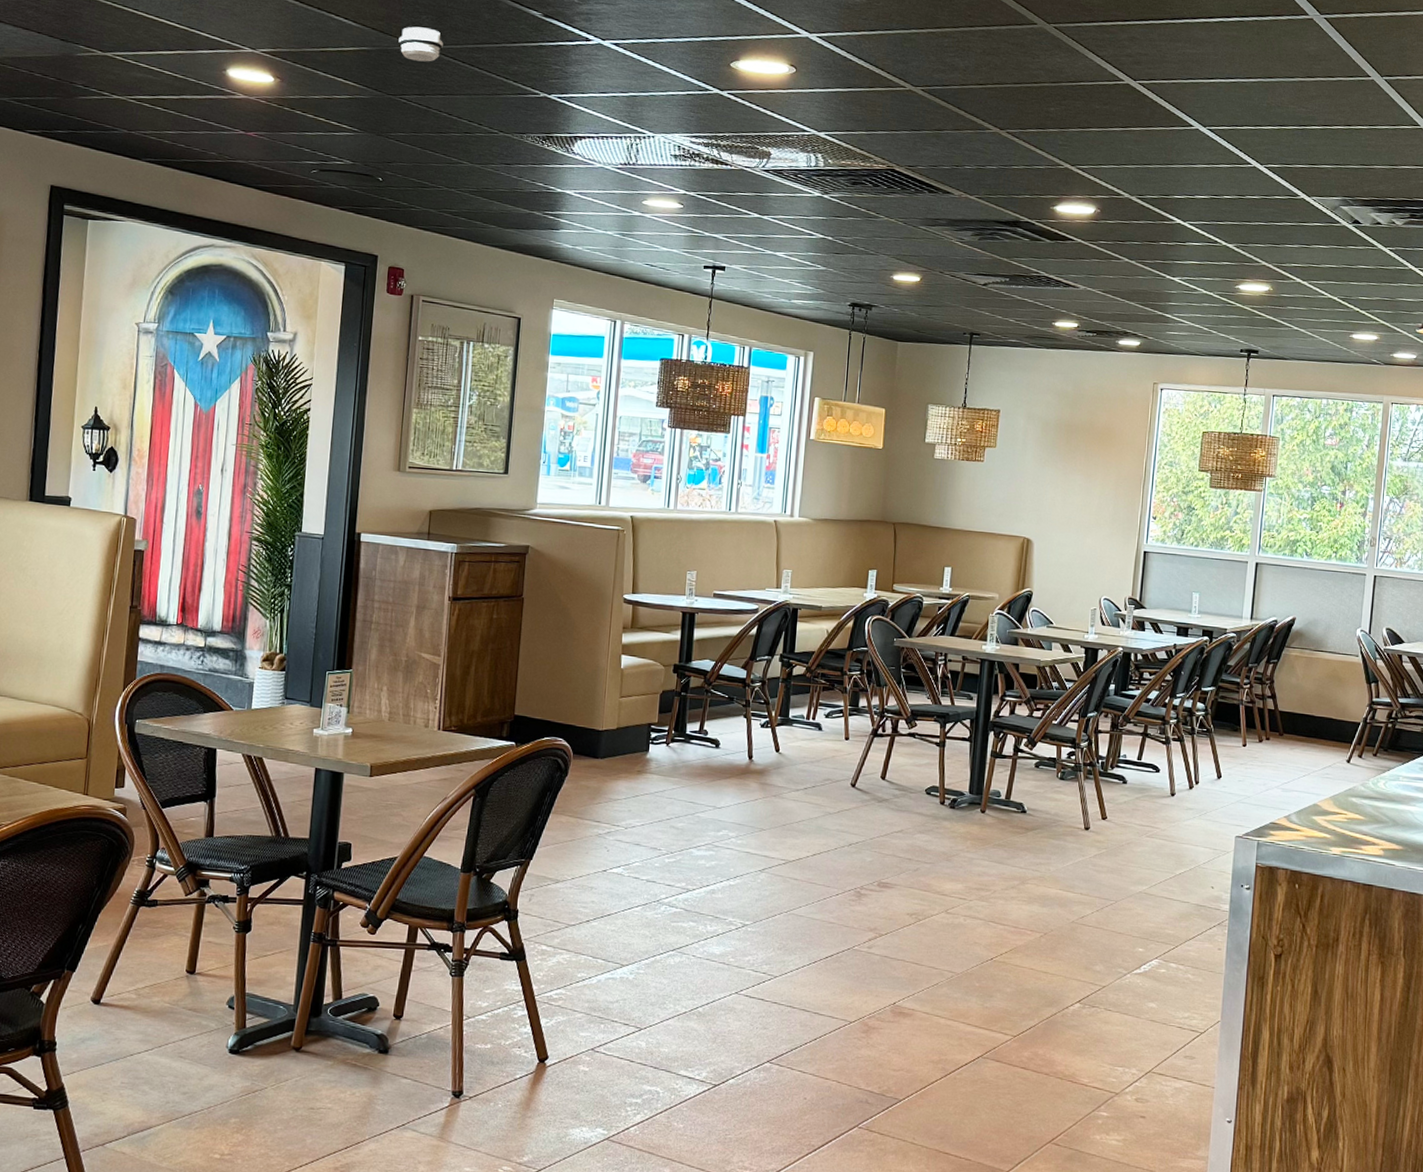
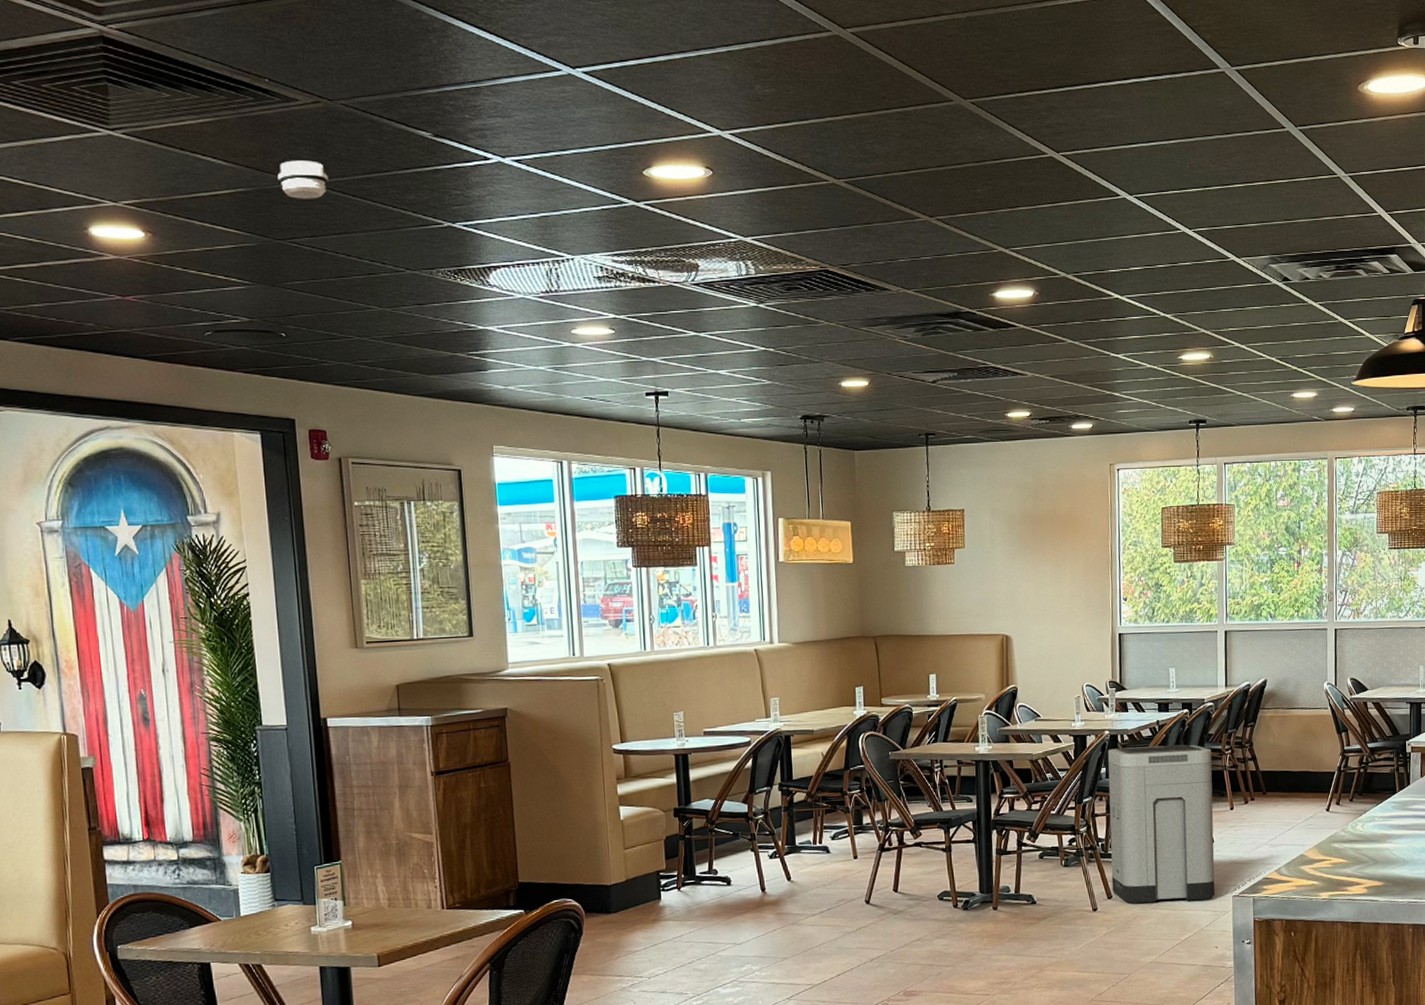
trash can: none [1107,666,1229,836] -> present [1108,744,1215,904]

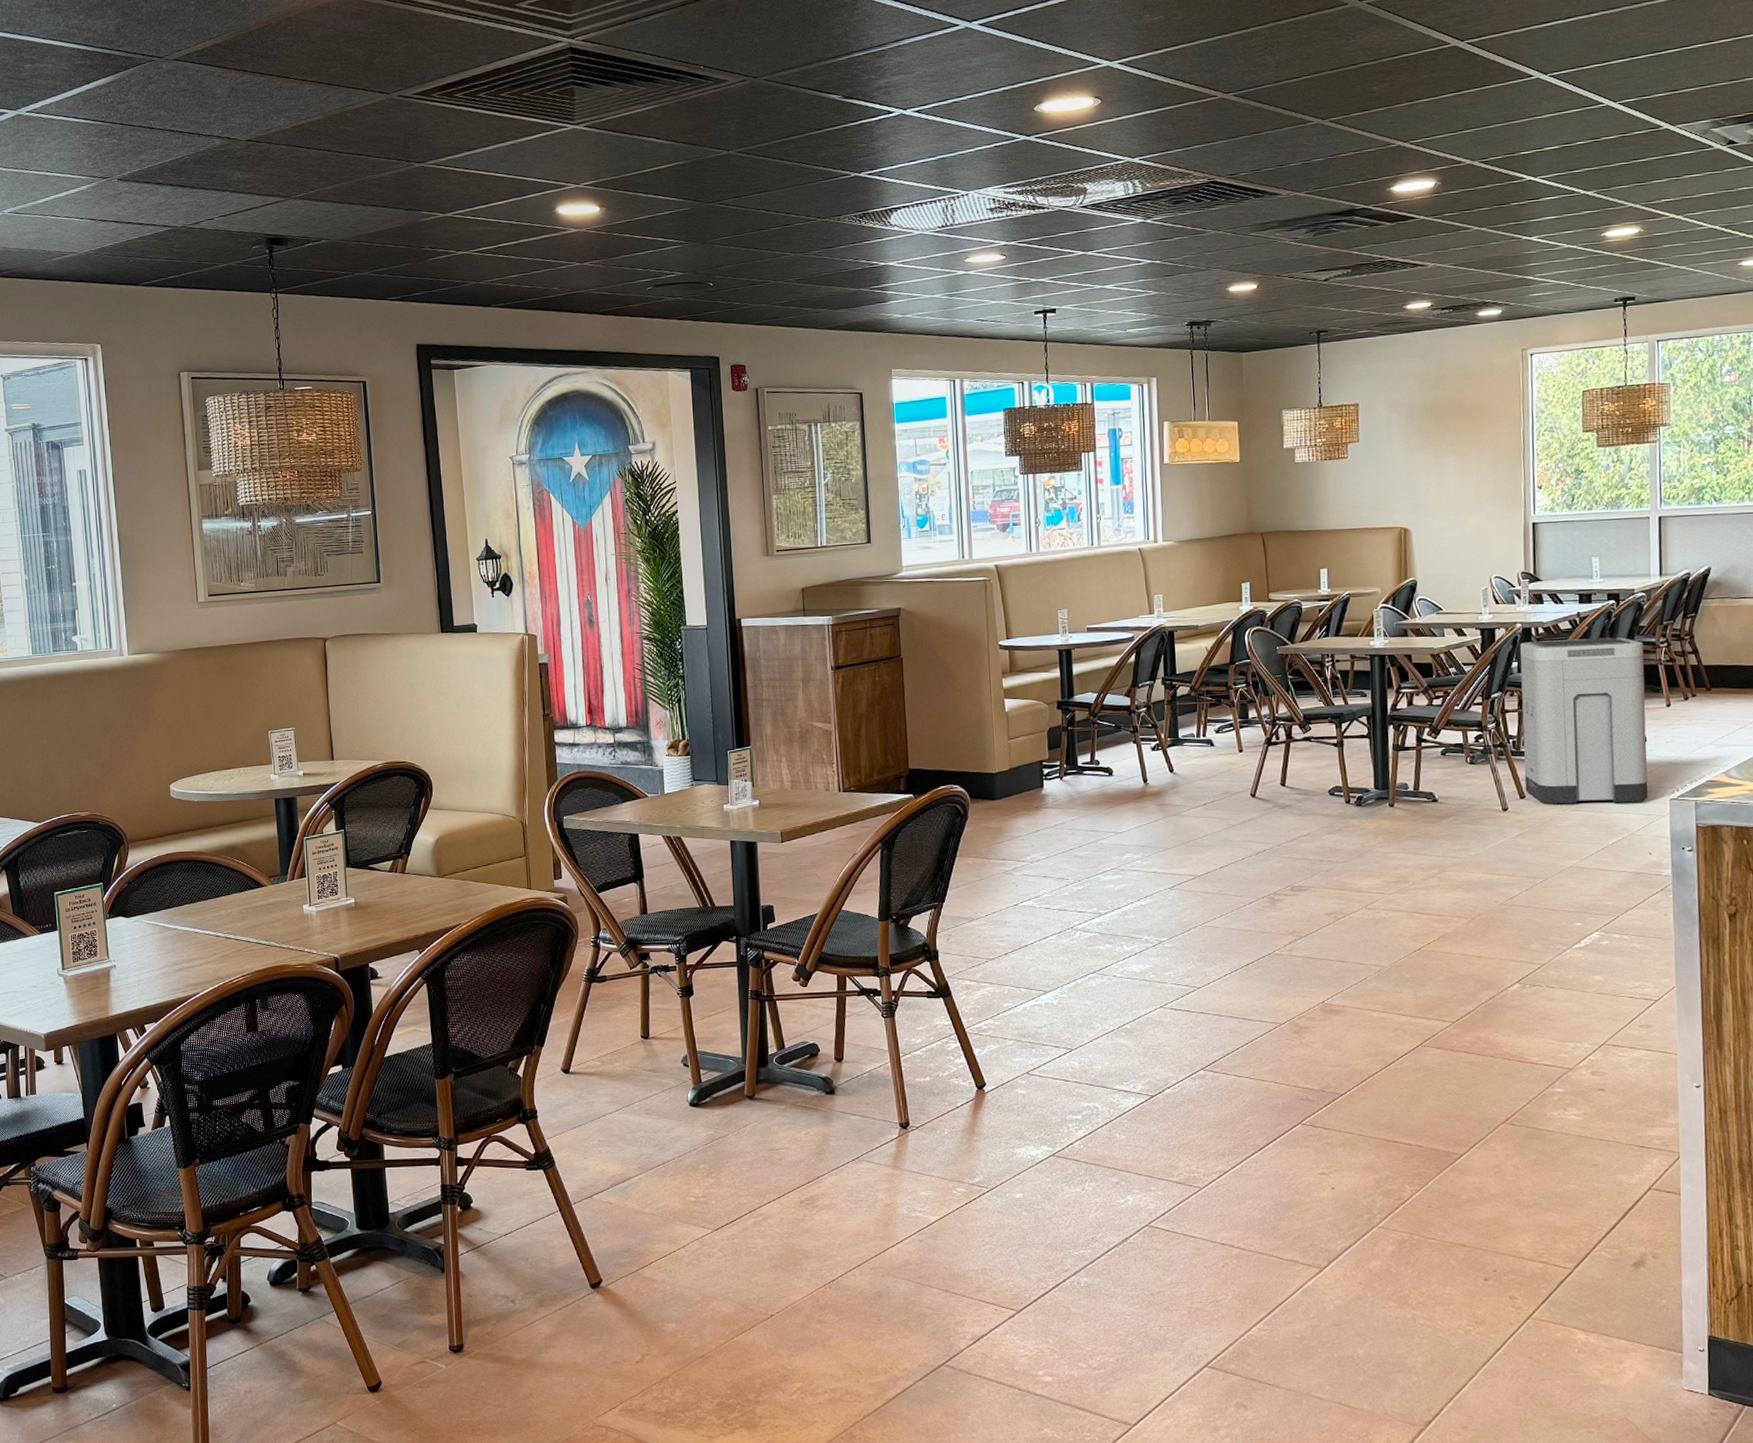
smoke detector: present [277,160,328,199] -> none [709,131,752,166]

